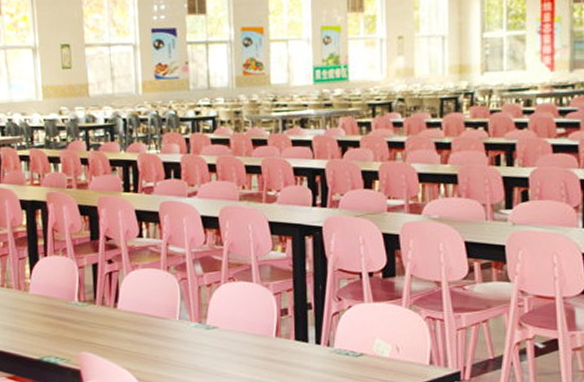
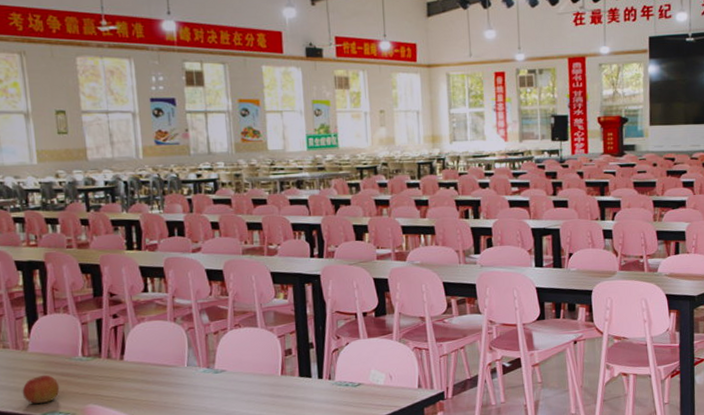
apple: none [23,317,57,346] -> present [22,374,60,404]

